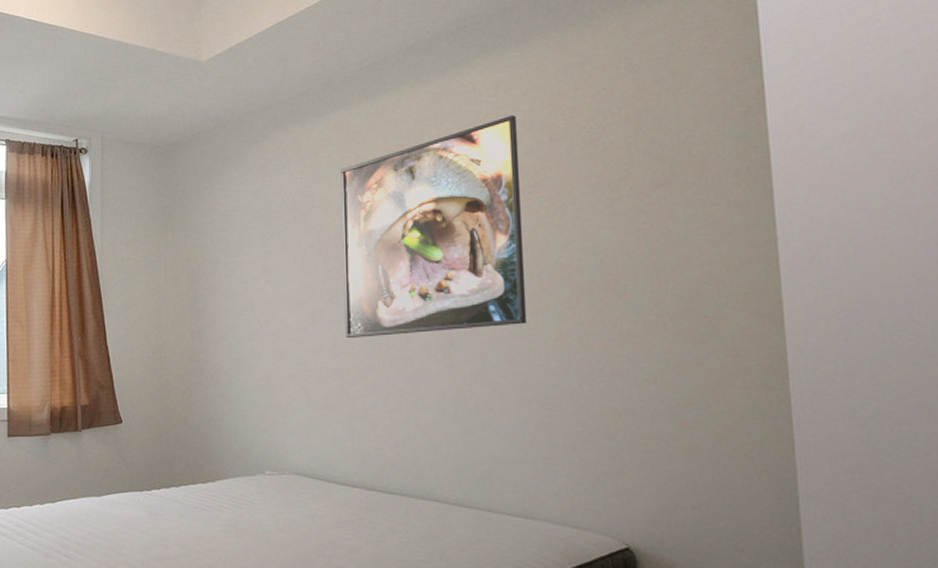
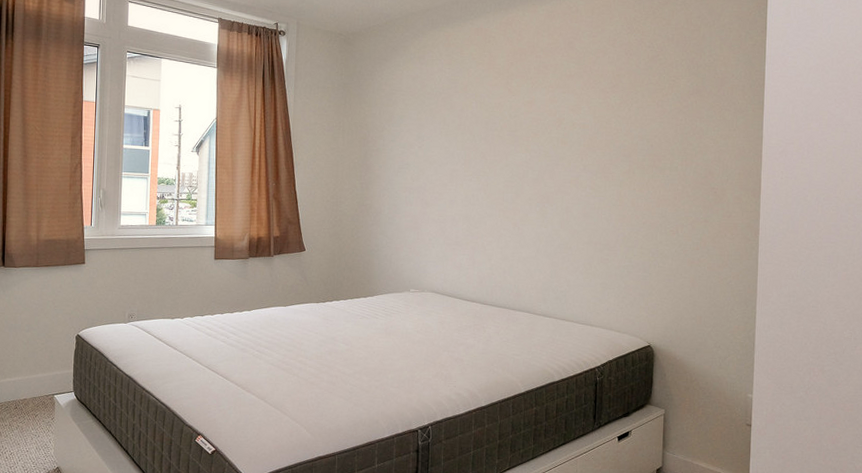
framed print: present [341,114,528,338] -> none [474,33,605,193]

